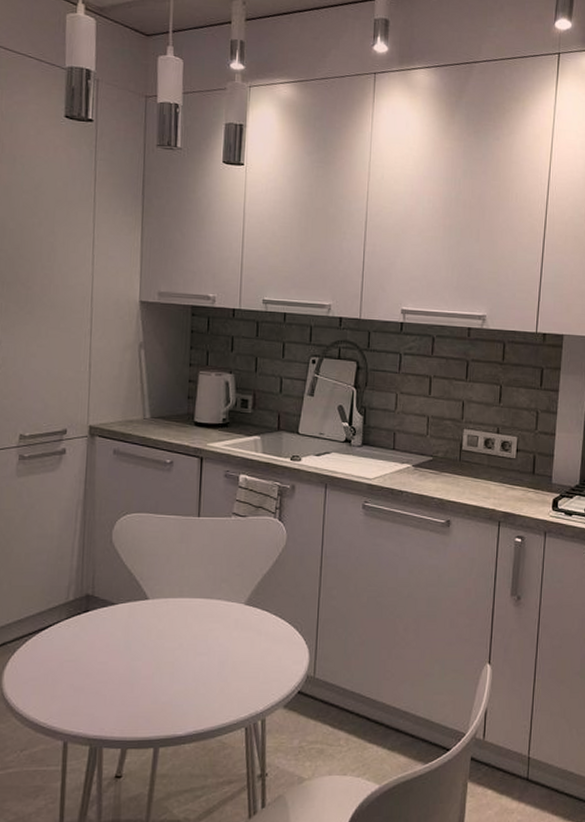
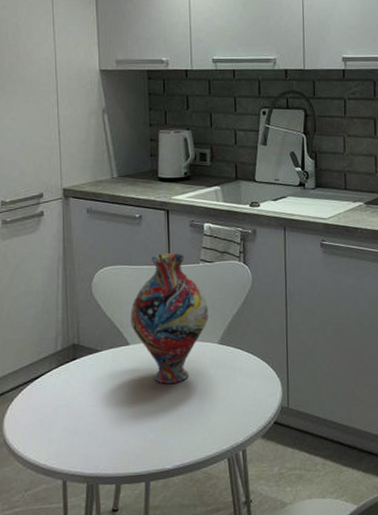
vase: none [151,504,237,644] -> present [130,253,209,384]

